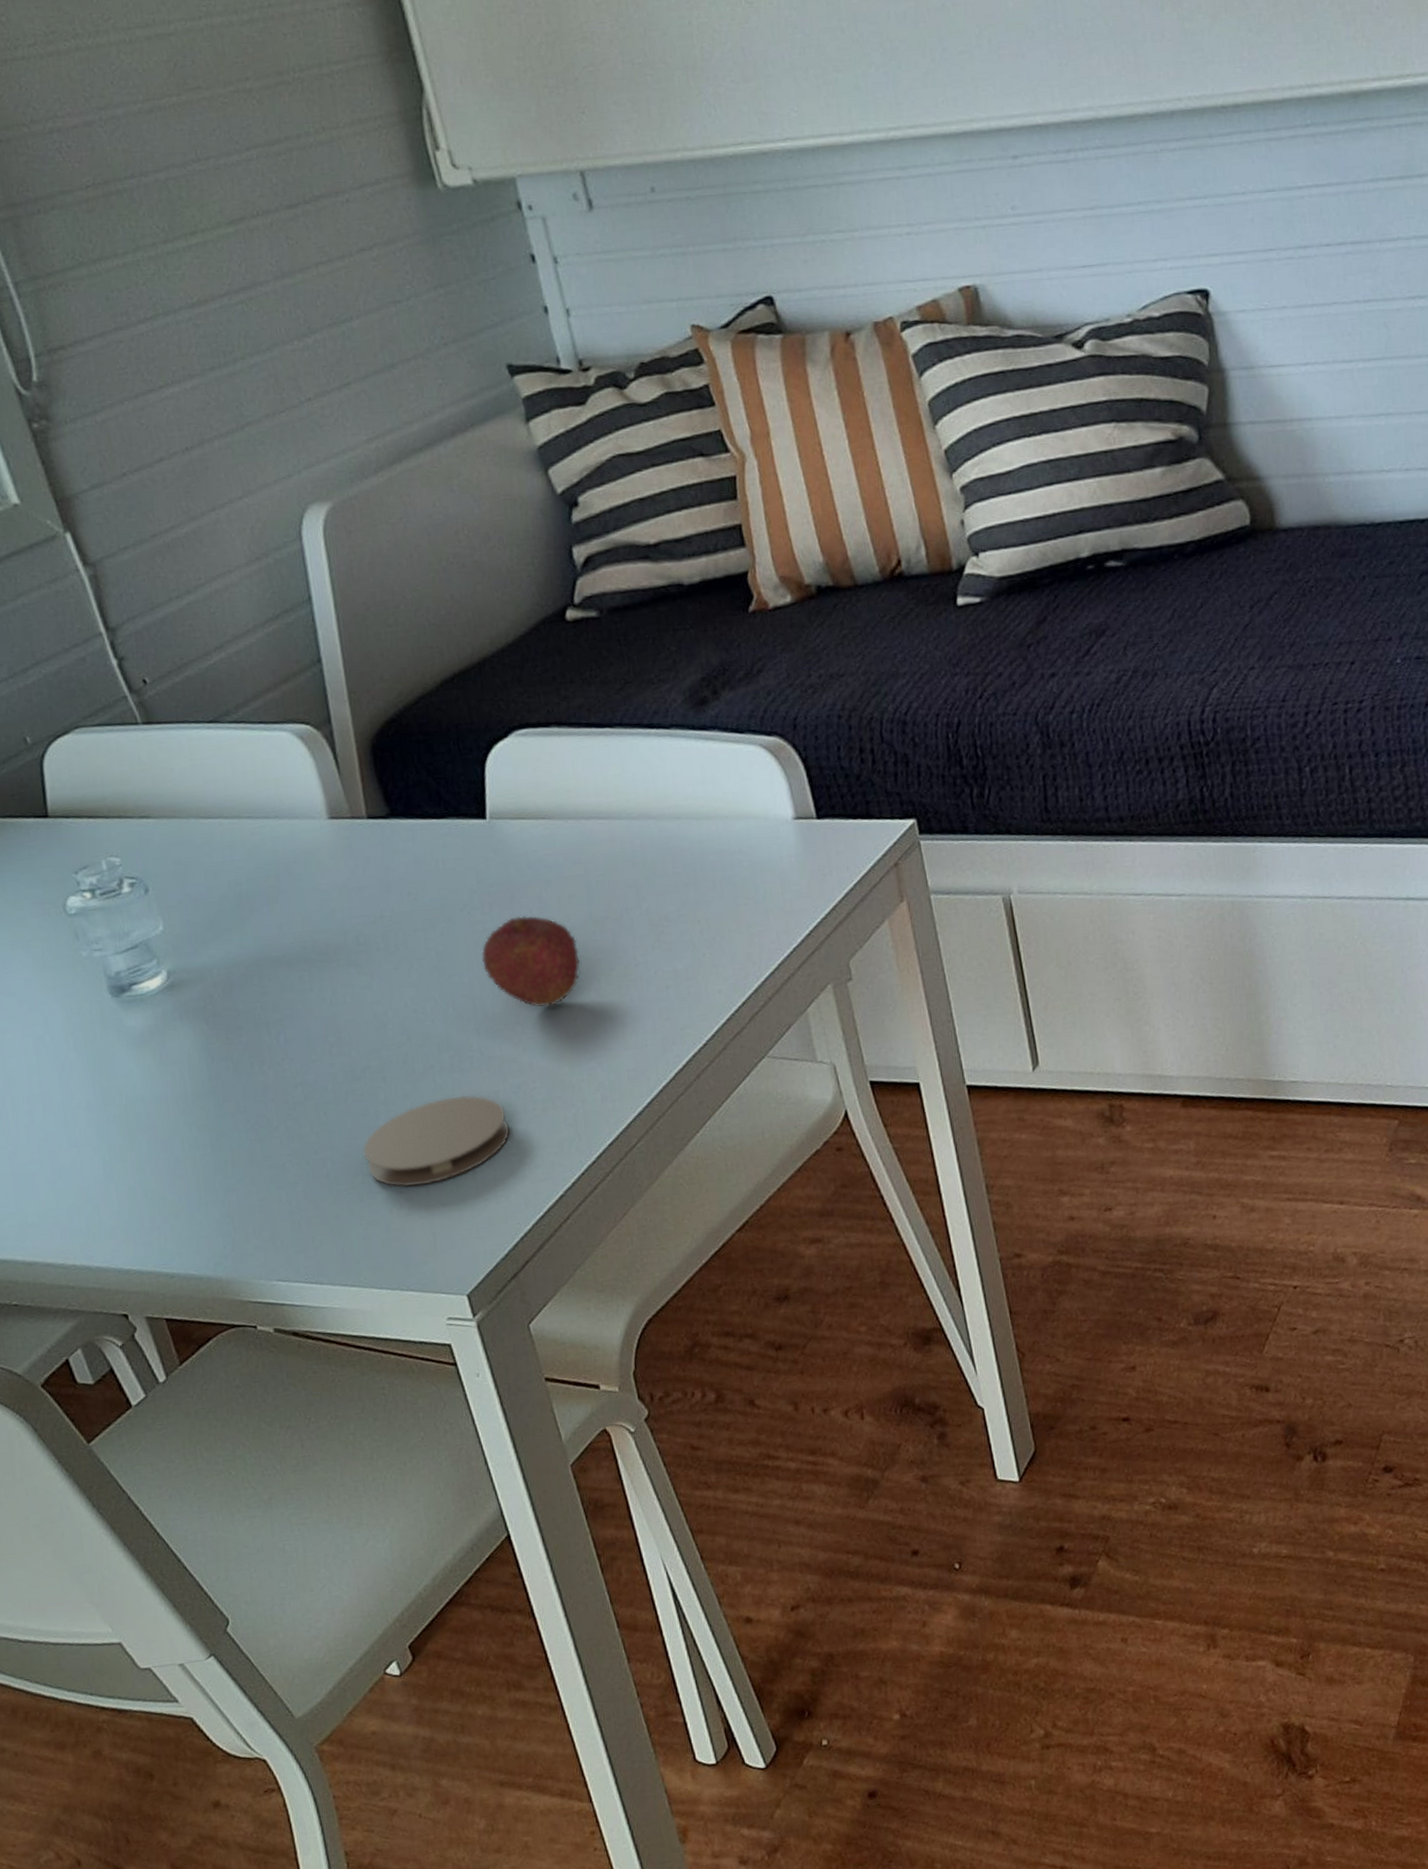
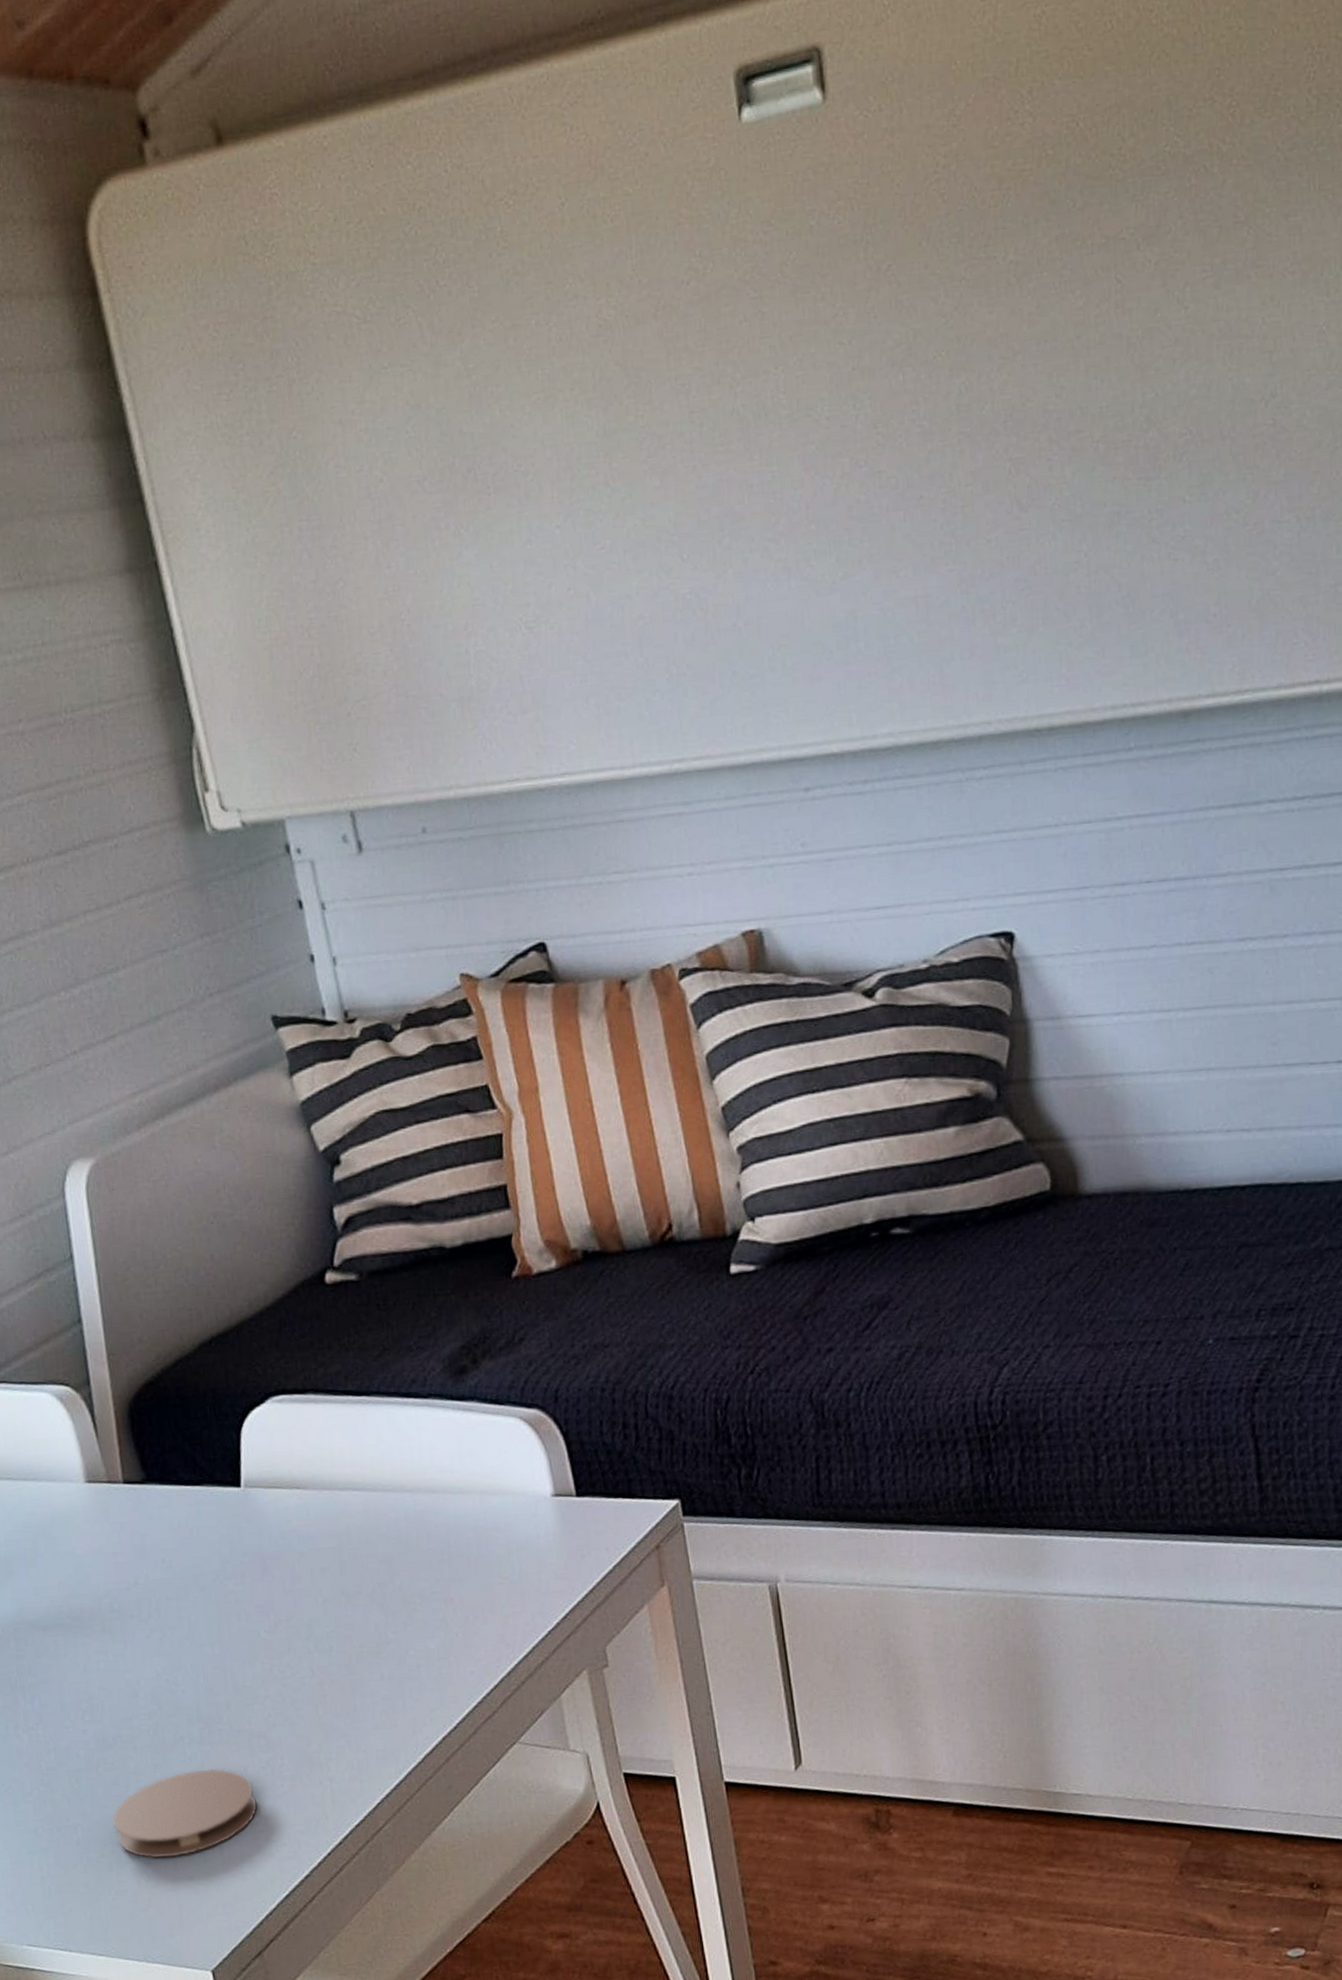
fruit: present [481,915,581,1008] -> none [233,1587,332,1683]

